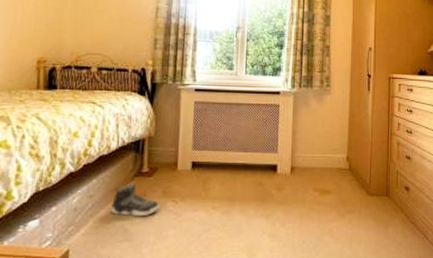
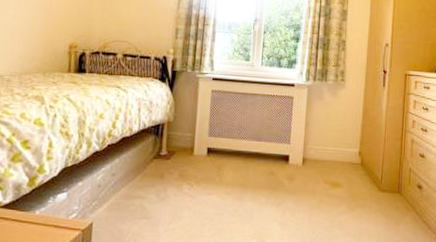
sneaker: present [110,182,160,217] -> none [130,163,177,197]

